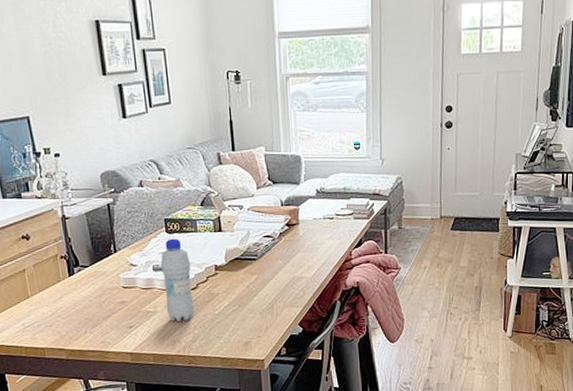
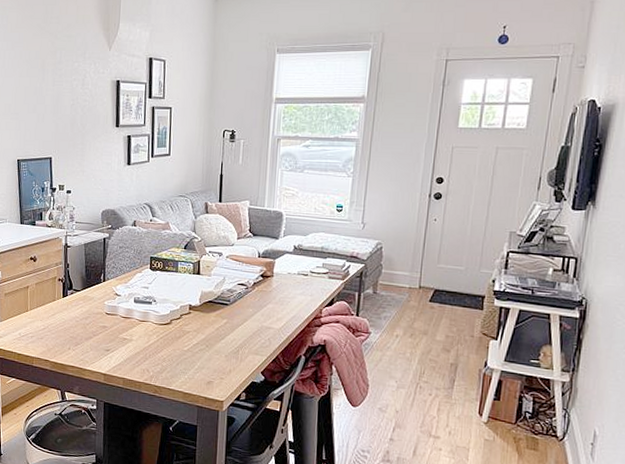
bottle: present [160,238,195,322] -> none [140,275,168,353]

